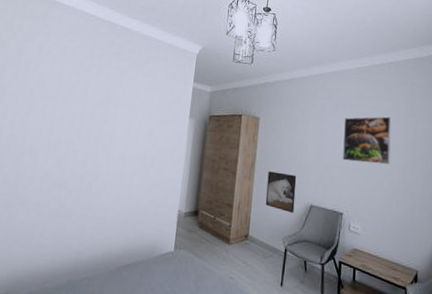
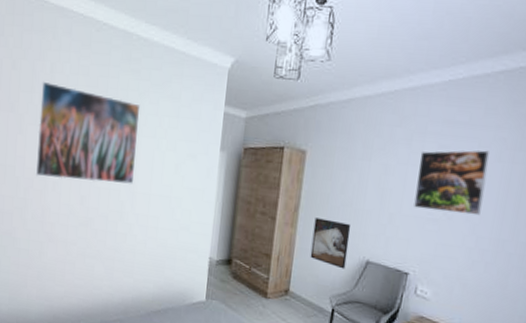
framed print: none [13,59,121,148] -> present [36,81,141,184]

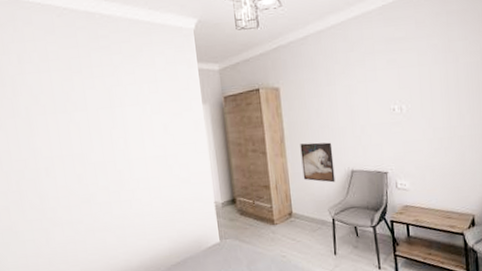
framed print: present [36,81,141,184] -> none [12,73,127,166]
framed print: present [414,150,489,216] -> none [374,57,431,117]

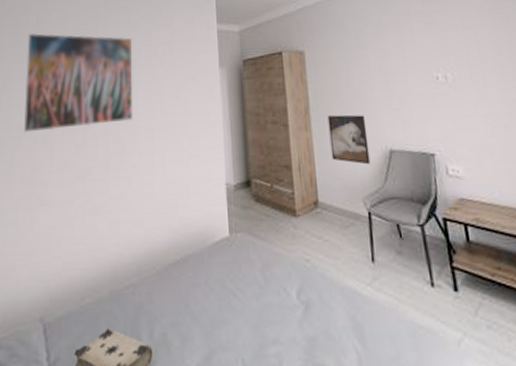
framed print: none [12,73,127,166] -> present [24,33,134,133]

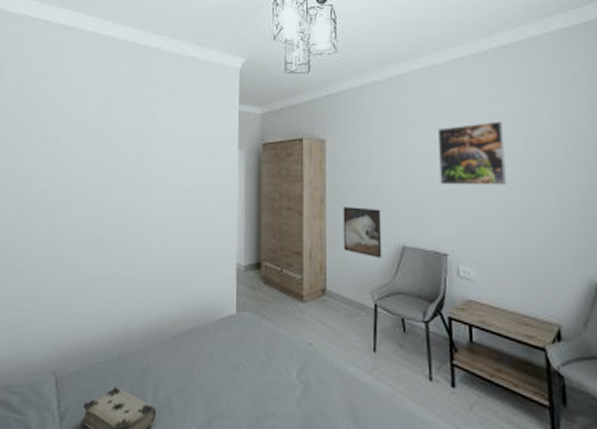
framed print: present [24,33,134,133] -> none [43,98,153,197]
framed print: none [411,19,483,86] -> present [437,121,506,186]

